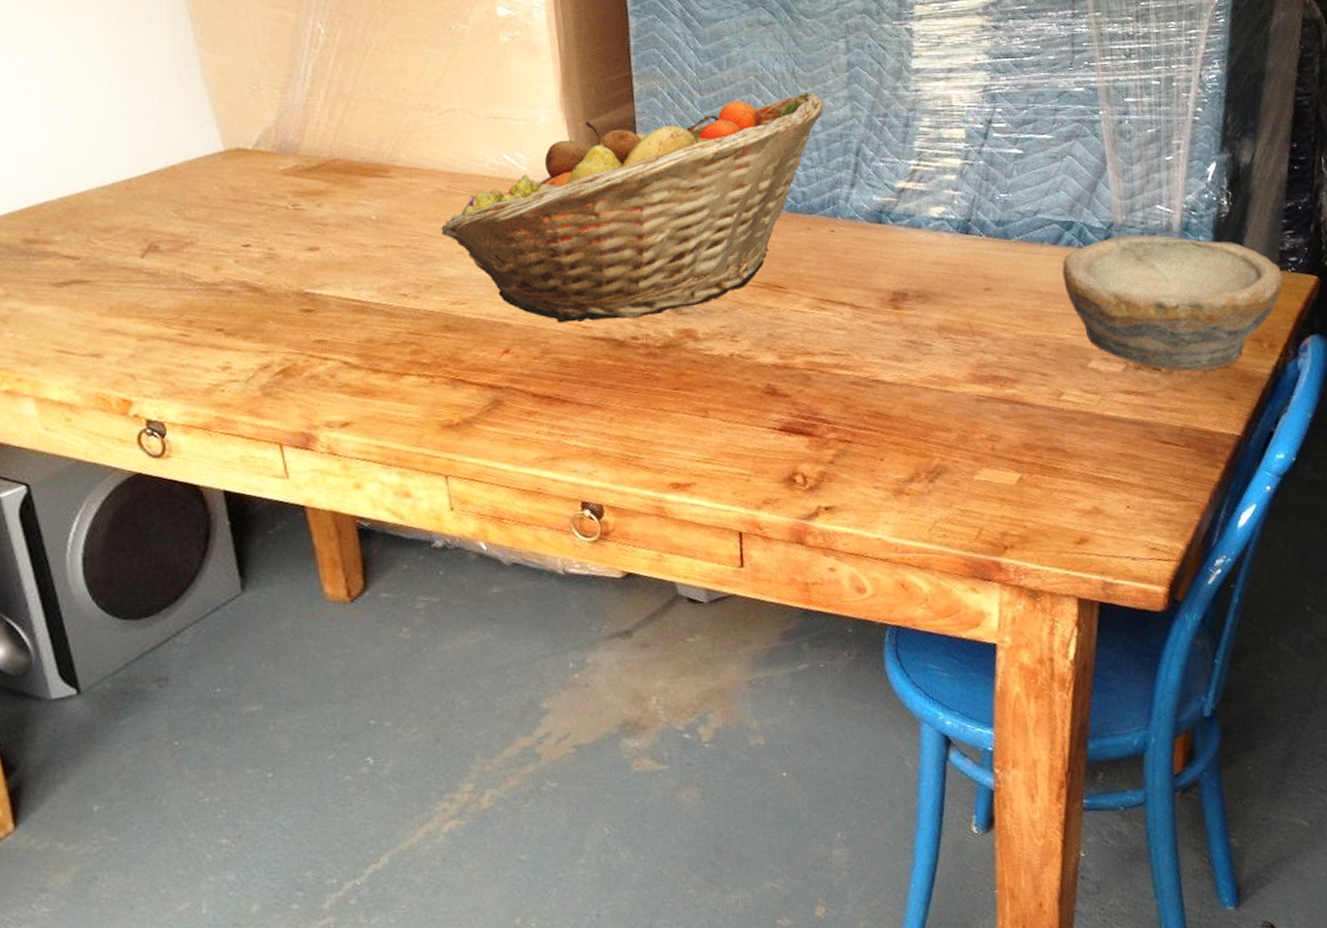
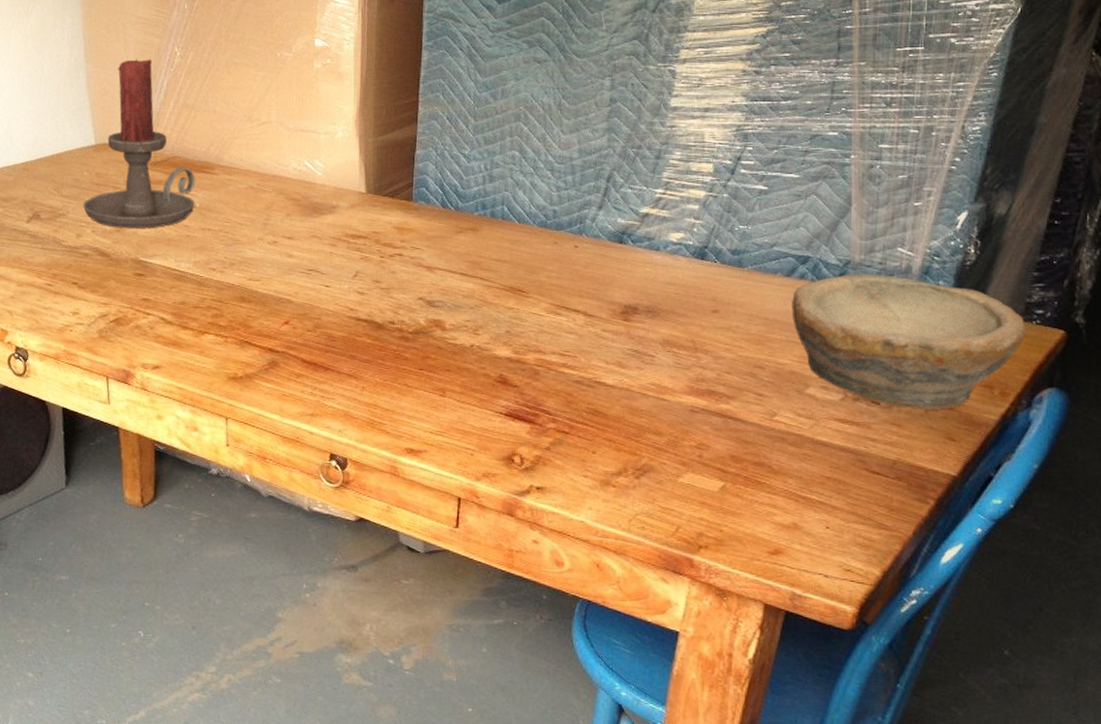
candle holder: none [218,38,369,254] -> present [83,58,196,228]
fruit basket: present [441,91,826,323] -> none [248,122,585,306]

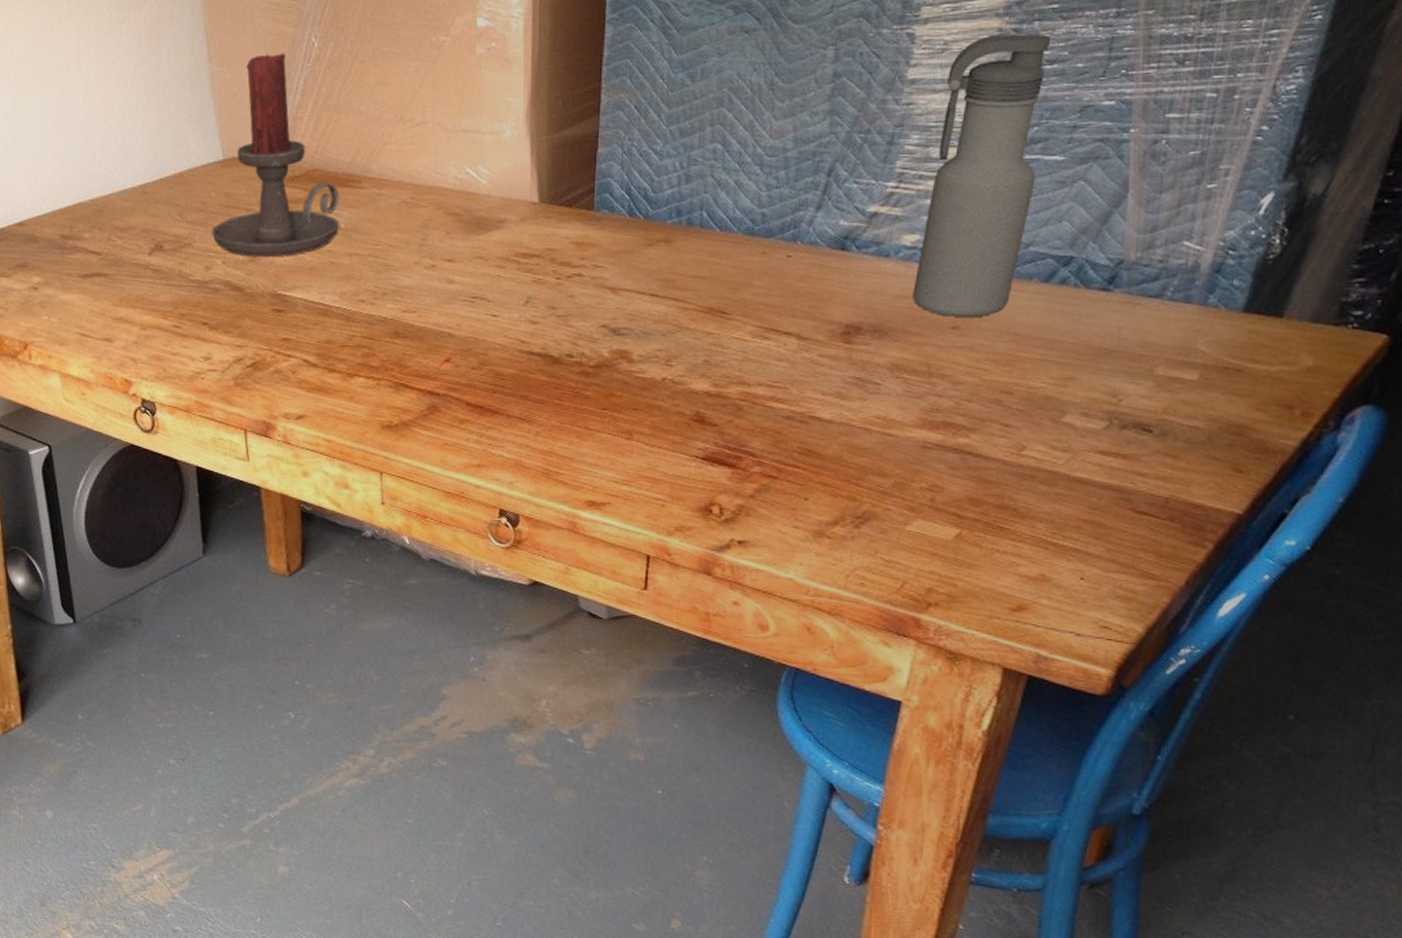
water bottle: none [679,75,785,304] -> present [912,33,1052,318]
bowl: present [791,273,1027,411] -> none [1048,274,1341,437]

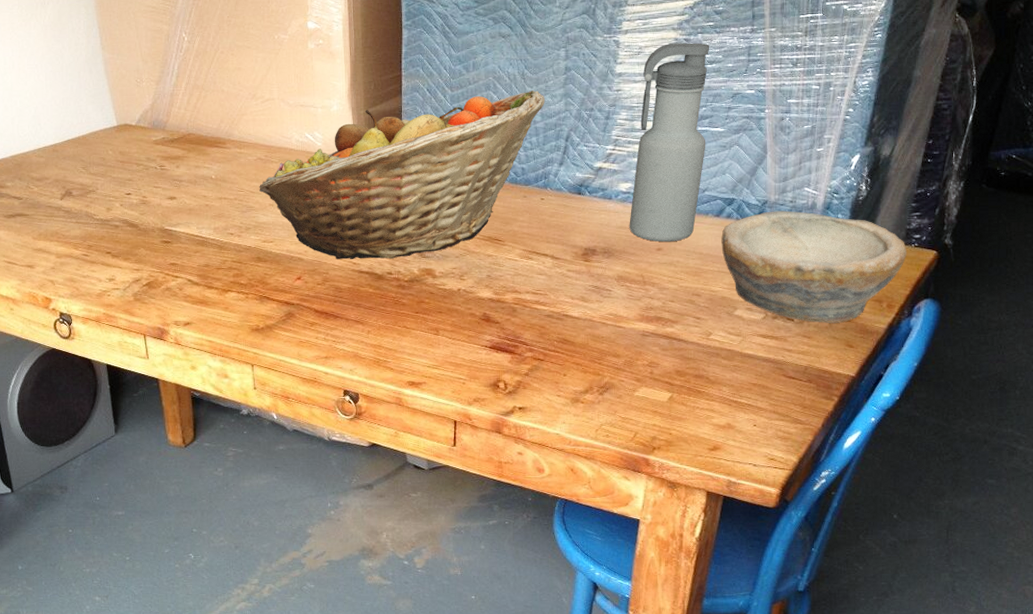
candle holder: present [212,53,340,257] -> none [111,44,210,201]
fruit basket: none [401,104,802,336] -> present [259,89,545,259]
bowl: none [1048,274,1341,437] -> present [721,211,908,323]

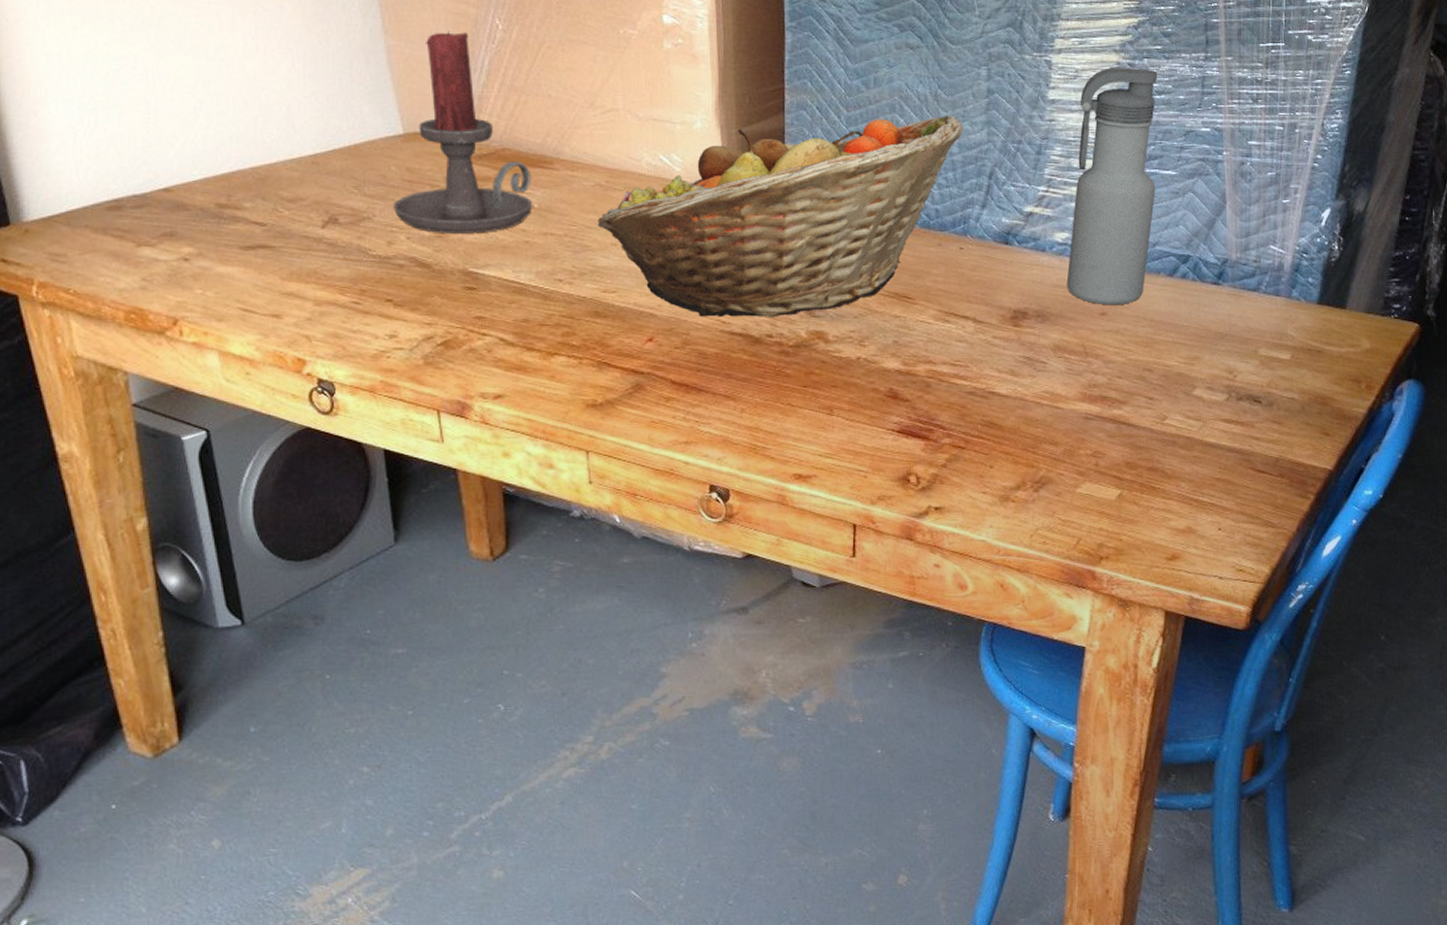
candle holder: none [111,44,210,201] -> present [394,31,532,234]
bowl: present [721,211,908,323] -> none [1175,271,1387,406]

